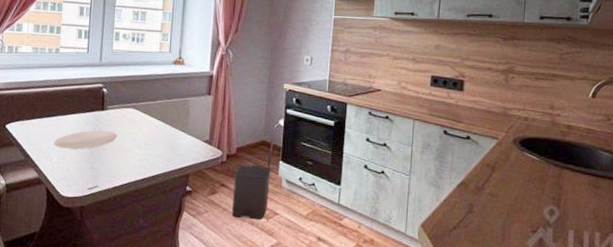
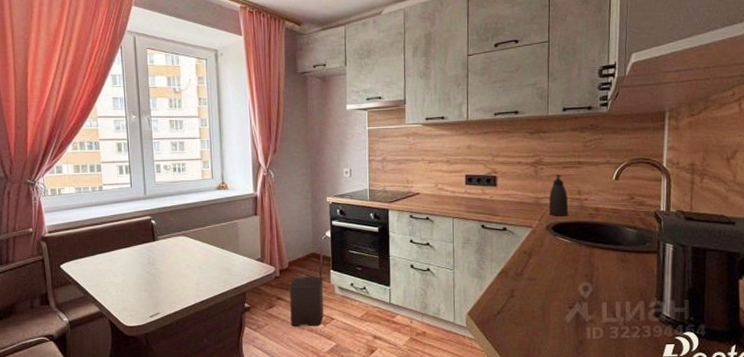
plate: present [53,130,118,150] -> none [109,260,172,283]
soap dispenser: none [517,85,540,131] -> present [548,175,569,216]

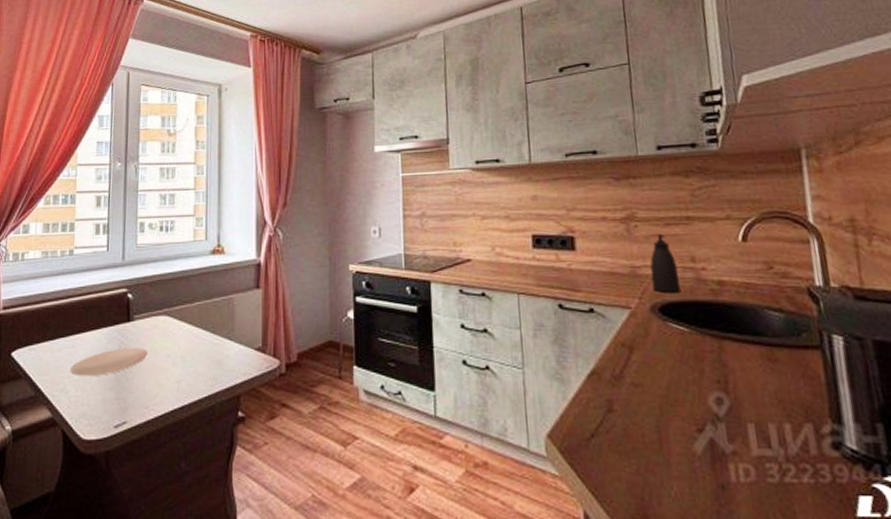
plate: none [109,260,172,283] -> present [69,348,149,377]
pedal bin: present [289,276,324,327] -> none [298,373,344,449]

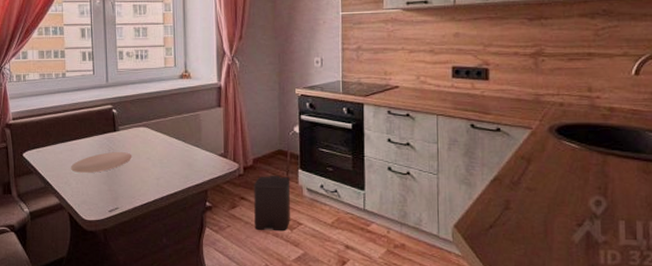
pedal bin: none [298,373,344,449] -> present [254,175,291,232]
soap dispenser: present [650,234,681,293] -> none [551,68,577,116]

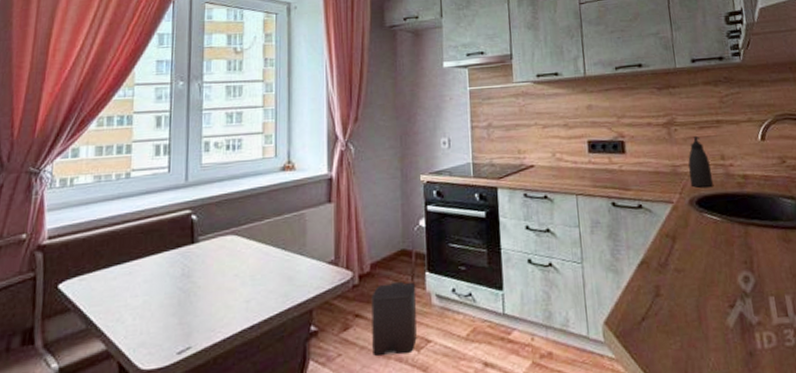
plate: present [70,152,132,174] -> none [126,270,215,305]
soap dispenser: none [551,68,577,116] -> present [688,136,714,188]

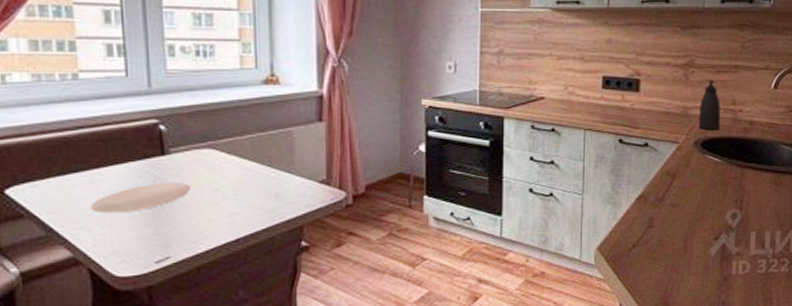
plate: none [126,270,215,305] -> present [89,183,192,215]
pedal bin: present [371,281,417,356] -> none [366,203,414,271]

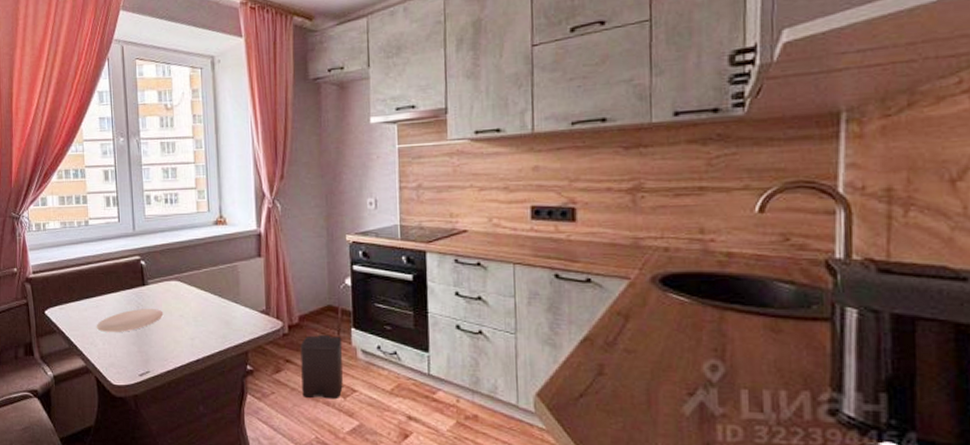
pedal bin: none [366,203,414,271] -> present [300,334,343,400]
soap dispenser: present [698,80,721,130] -> none [654,205,686,264]

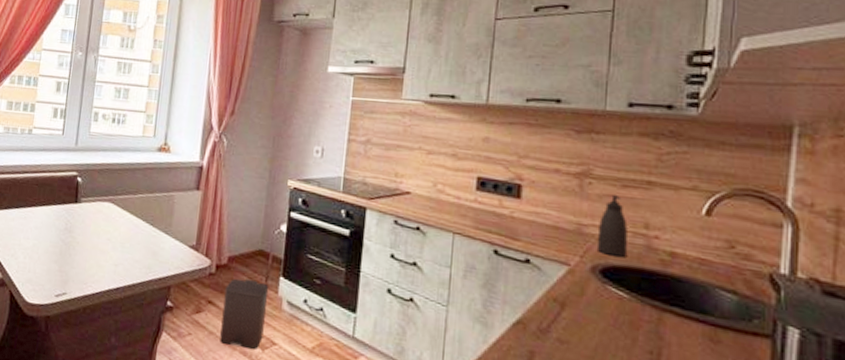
plate: present [96,309,164,333] -> none [20,226,92,249]
soap dispenser: none [654,205,686,264] -> present [596,195,629,257]

